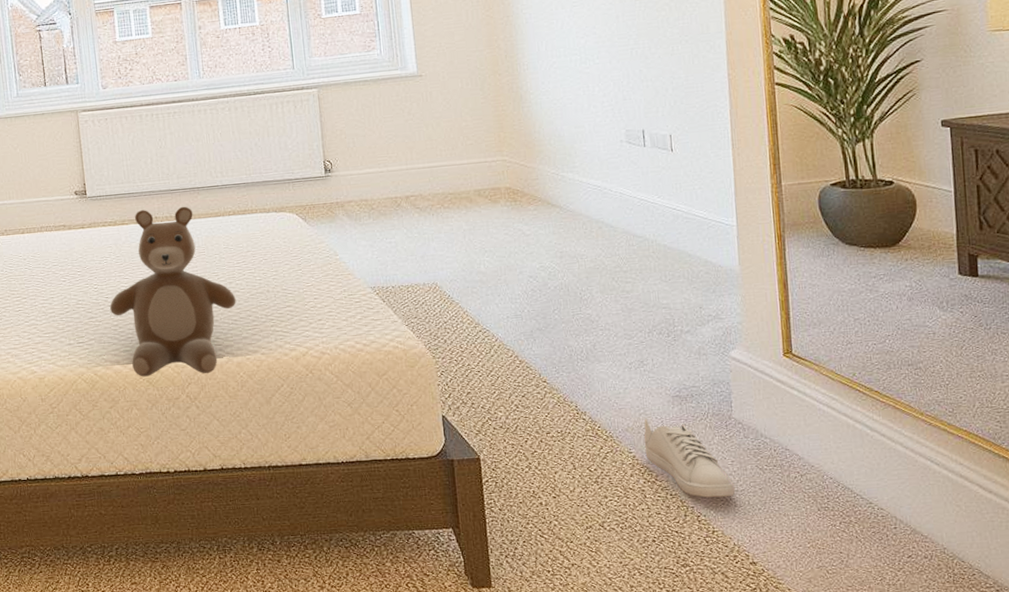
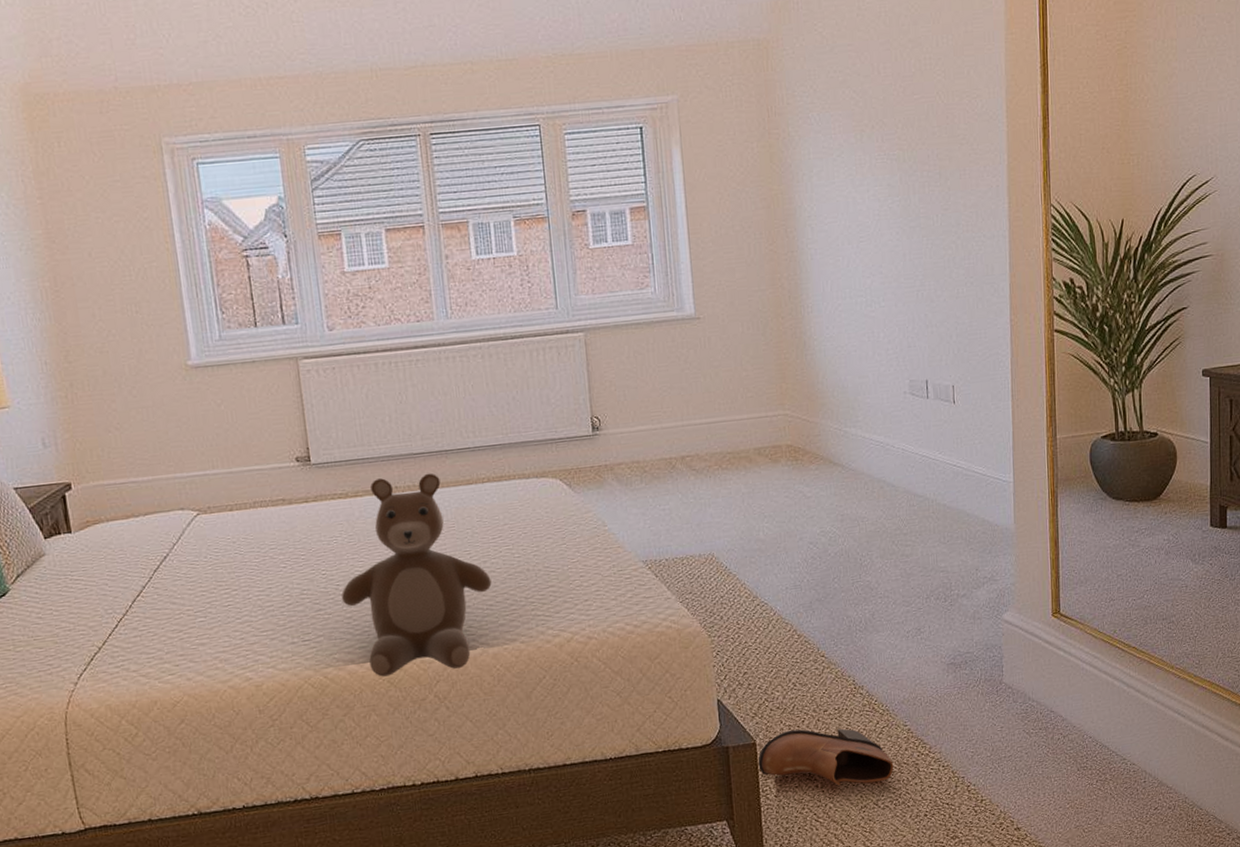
shoe: none [482,448,620,505] -> present [758,728,894,786]
shoe: present [643,418,736,498] -> none [919,688,1004,767]

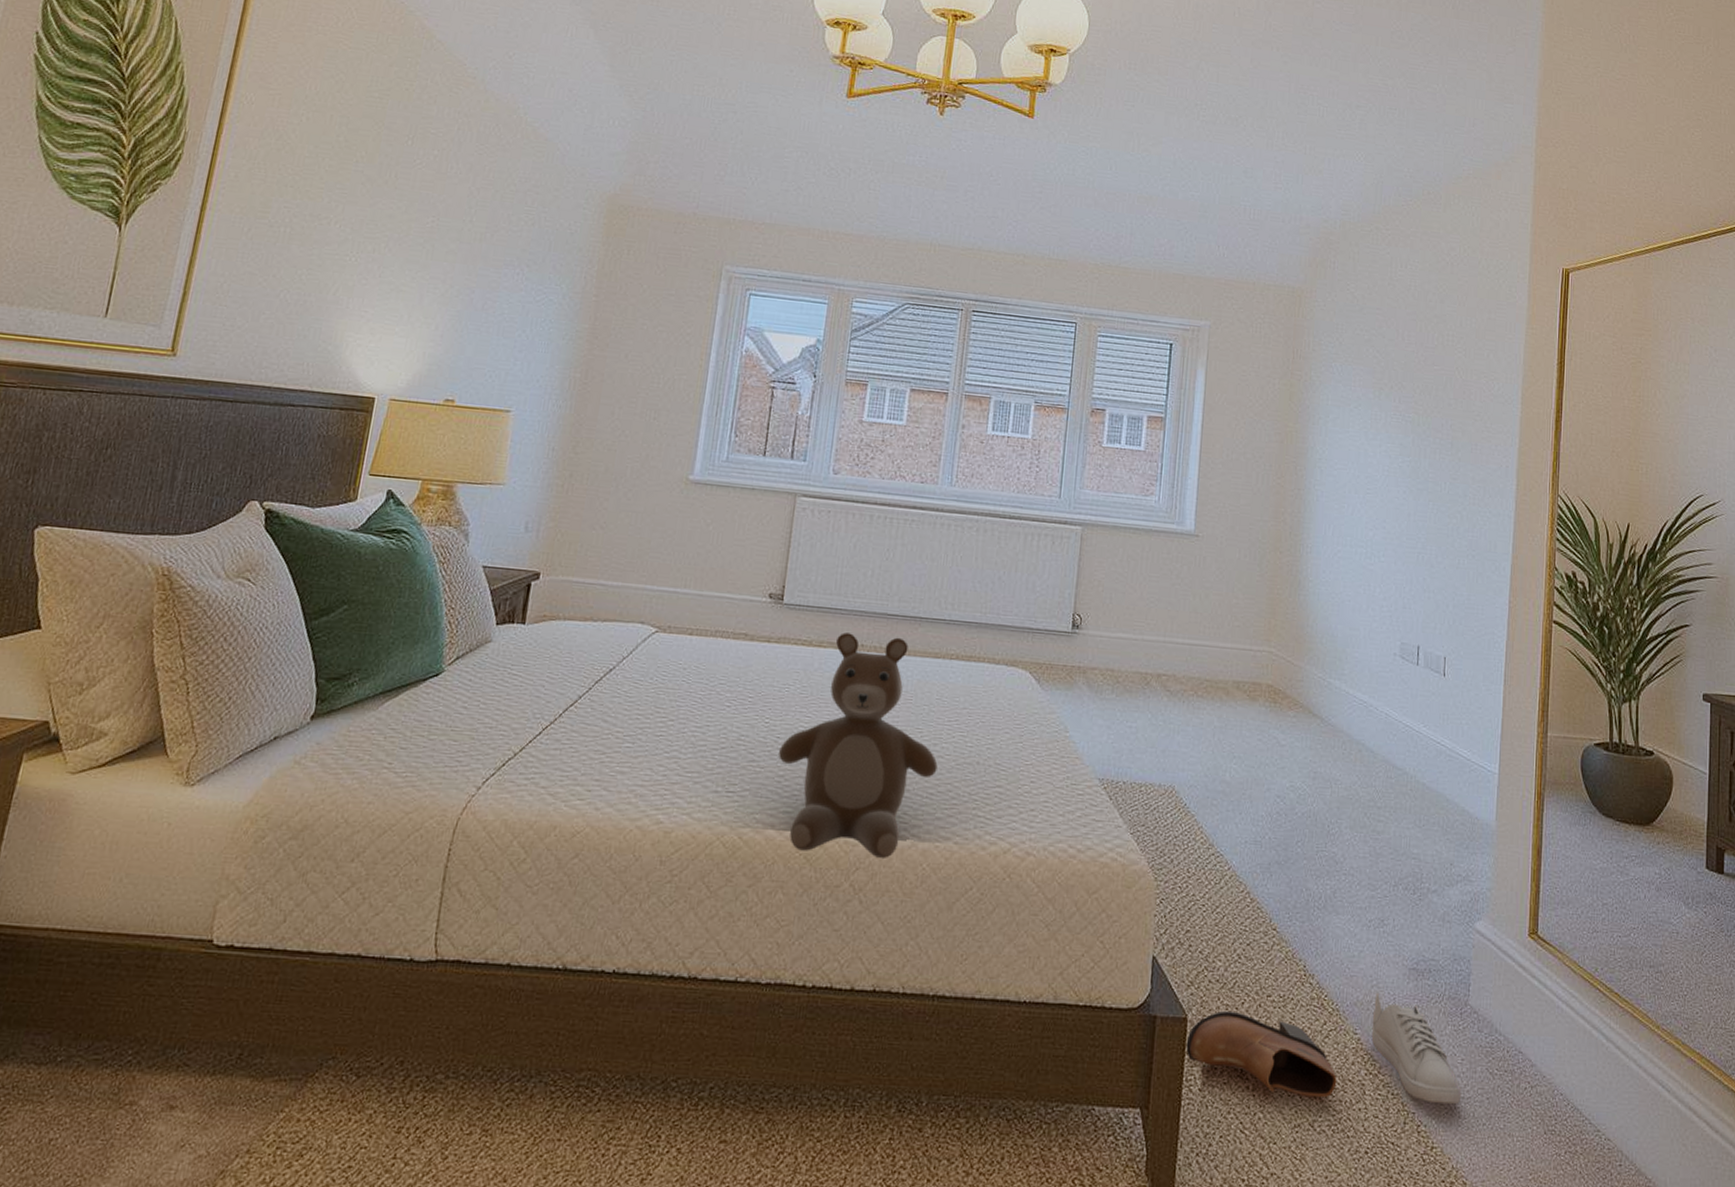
shoe: none [919,688,1004,767] -> present [1371,992,1462,1105]

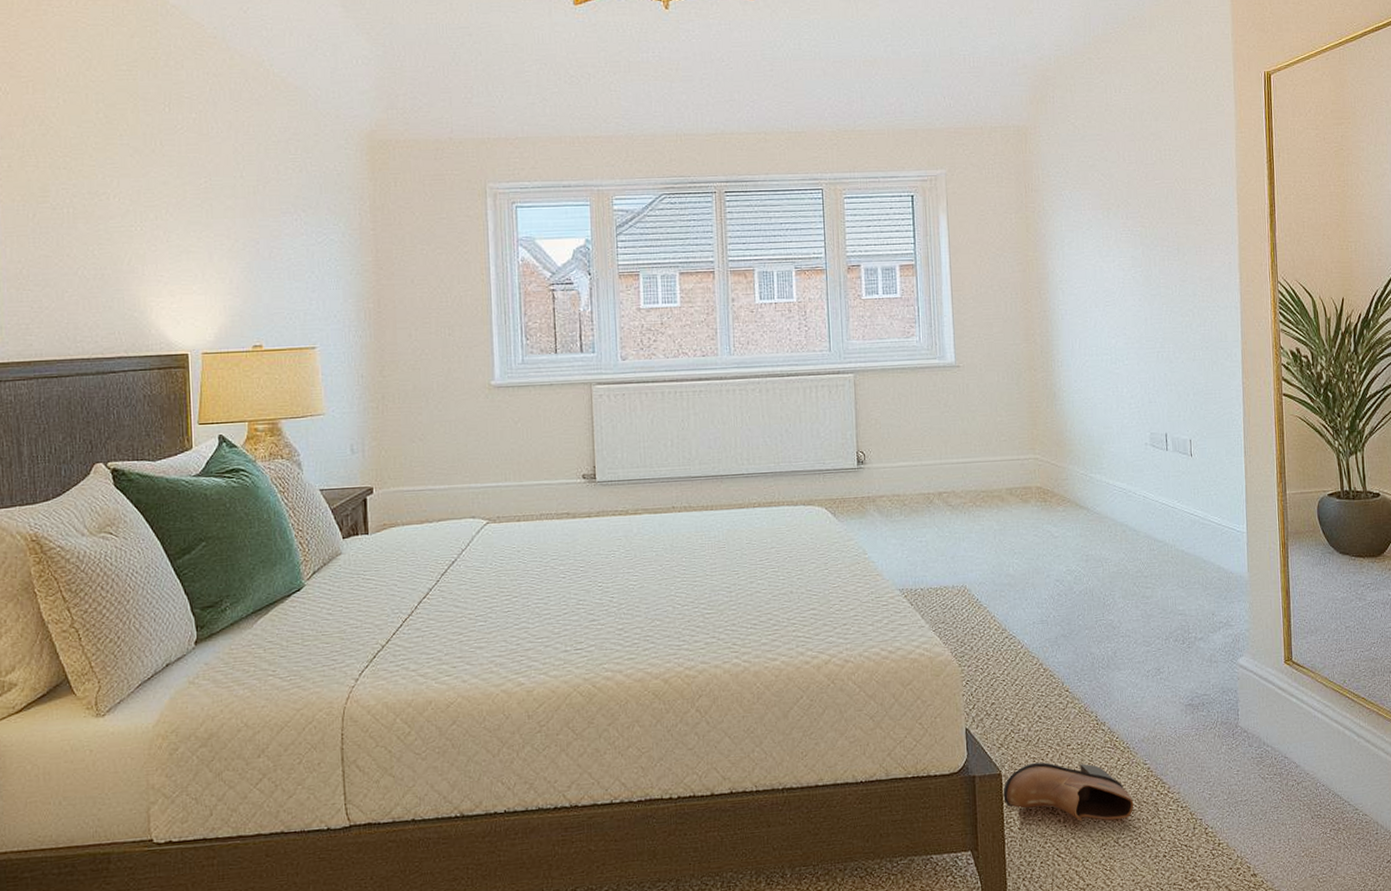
bear: present [778,632,938,860] -> none [614,495,757,689]
shoe: present [1371,992,1462,1105] -> none [1158,728,1240,809]

